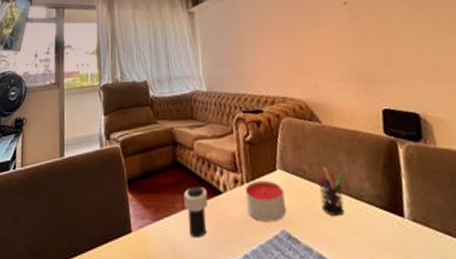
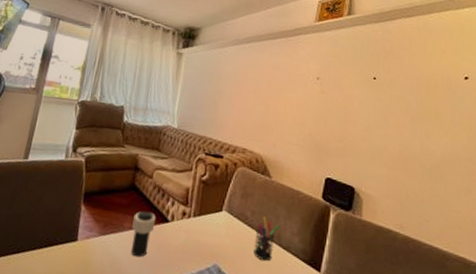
candle: present [245,180,287,223] -> none [188,217,225,256]

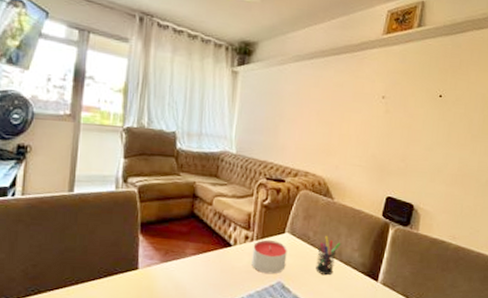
cup: present [130,211,156,258] -> none [194,237,218,280]
candle: none [188,217,225,256] -> present [252,239,287,274]

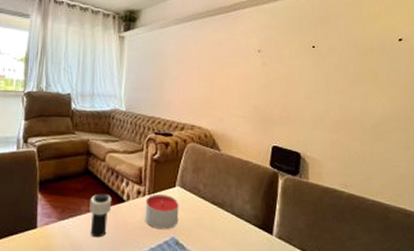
cup: none [194,237,218,280] -> present [89,193,112,238]
pen holder: present [316,235,341,276] -> none [208,187,232,230]

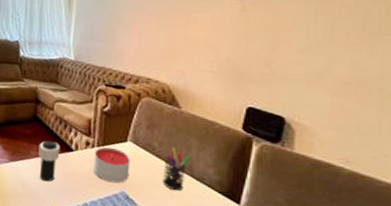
pen holder: none [208,187,232,230] -> present [163,146,192,191]

